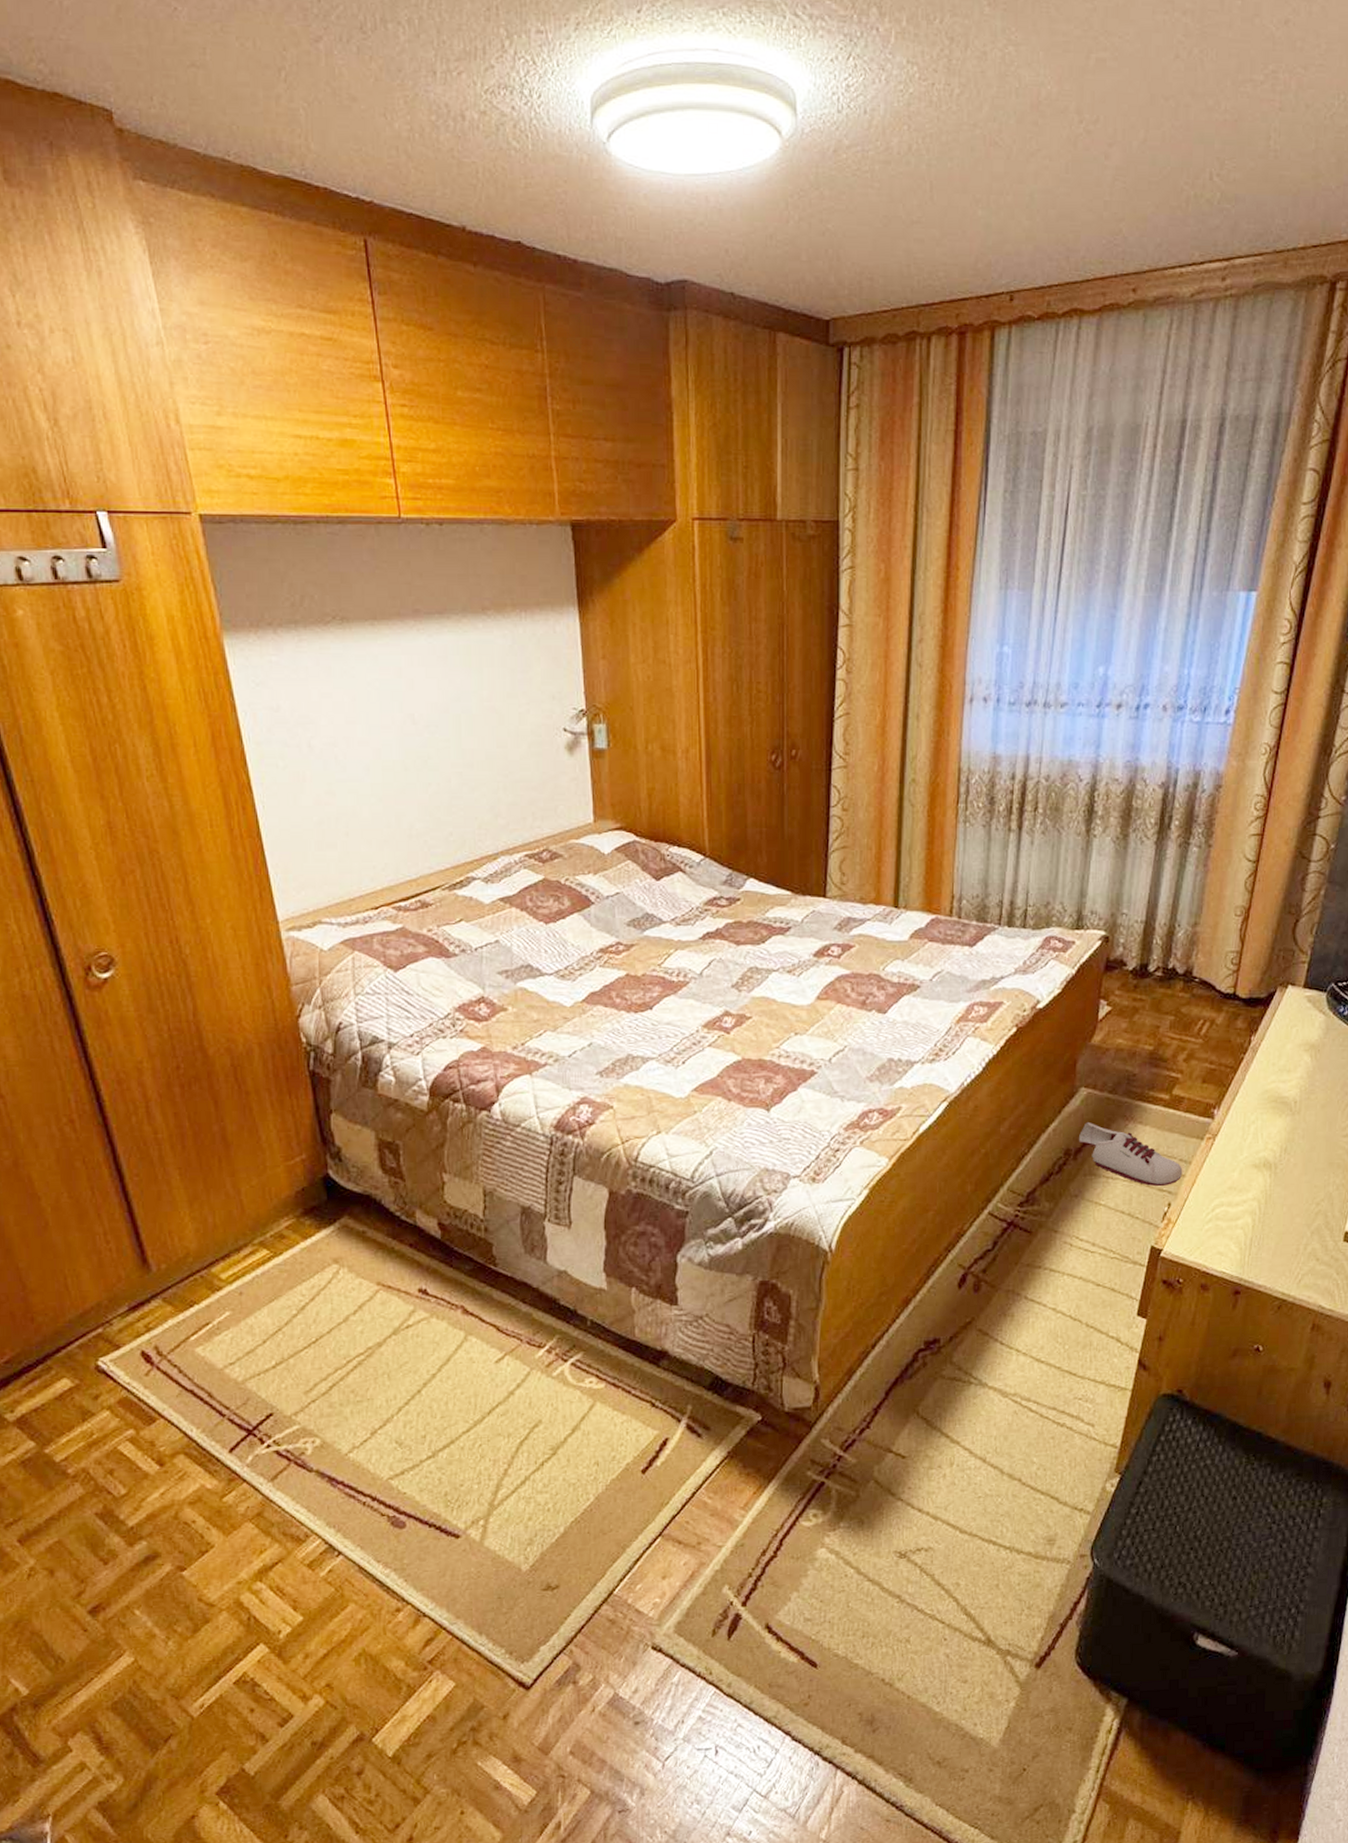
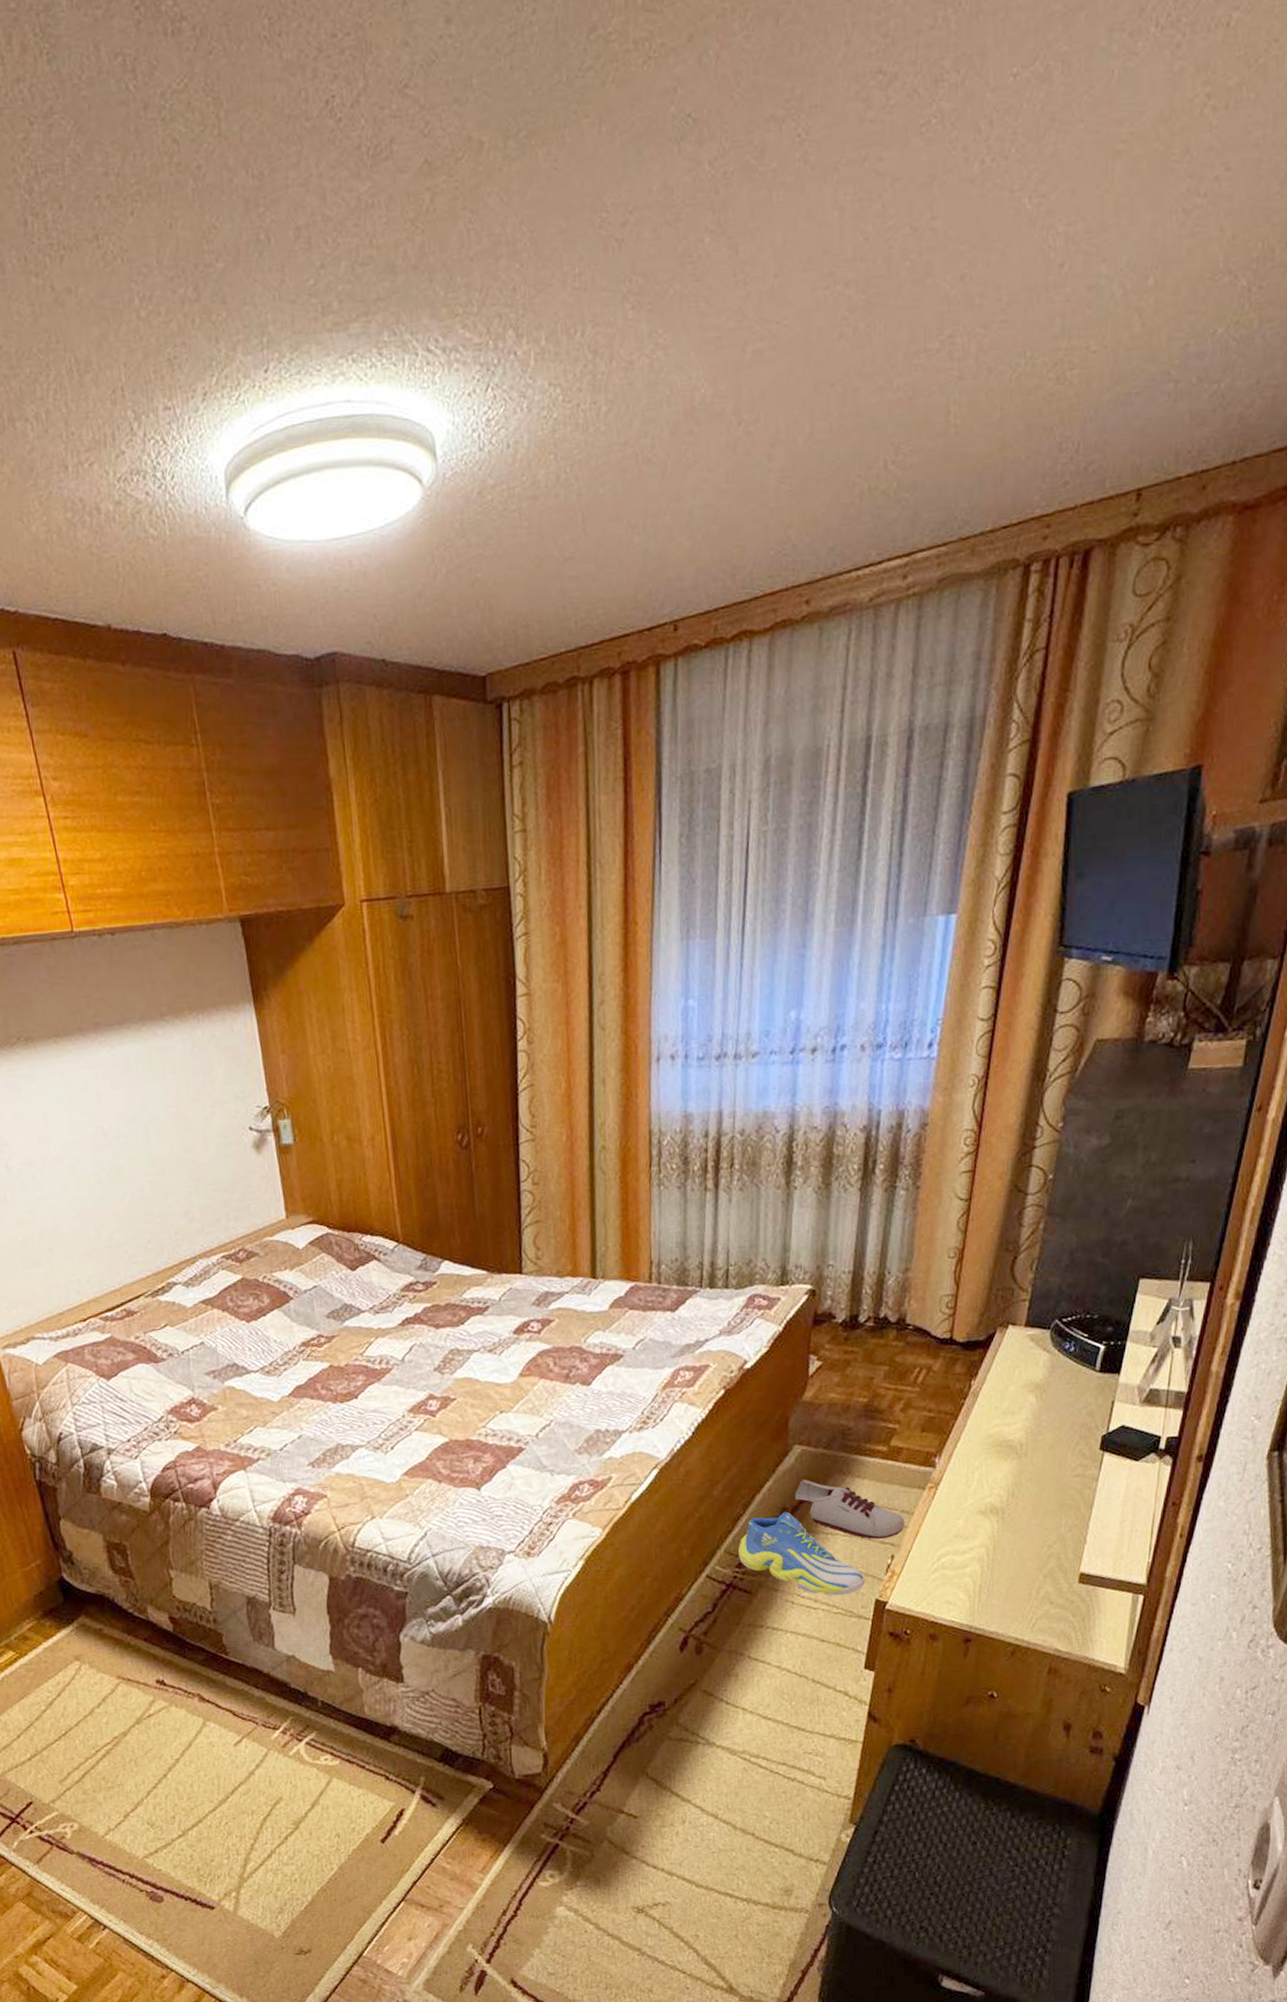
sneaker: none [1021,1153,1142,1241] -> present [738,1511,865,1596]

